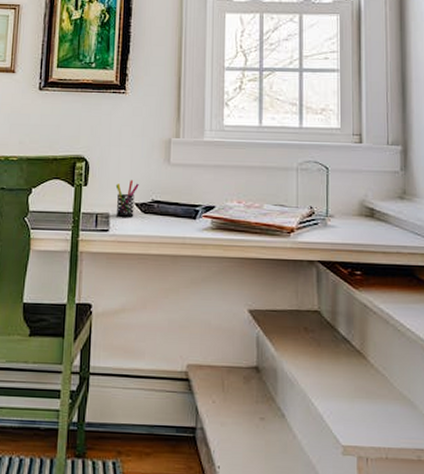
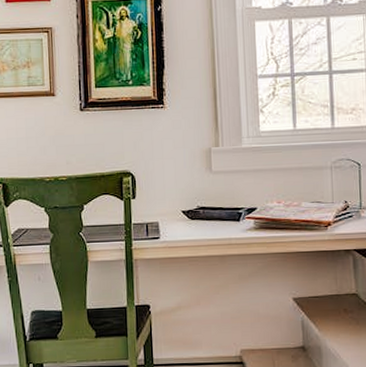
pen holder: present [115,180,139,217] -> none [162,190,184,225]

